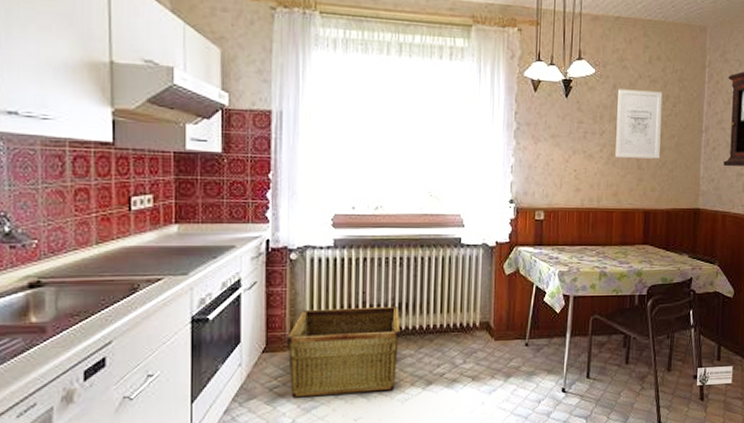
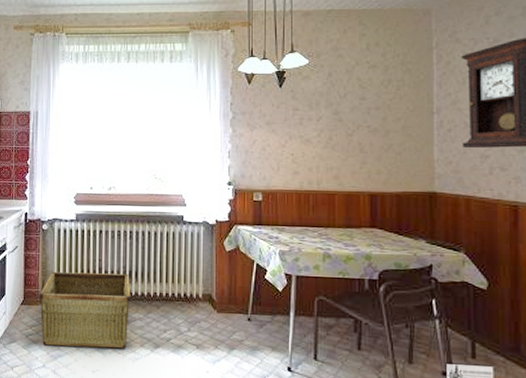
wall art: present [615,89,663,159] -> none [334,76,384,142]

